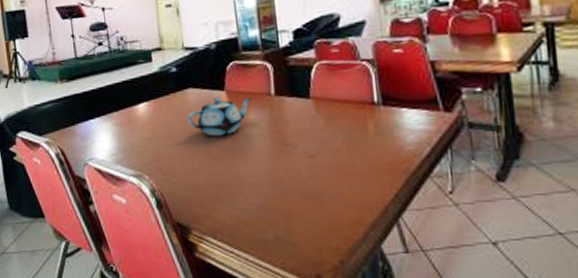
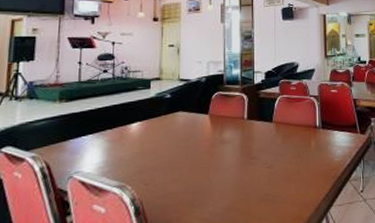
teapot: present [187,96,253,137] -> none [174,119,229,151]

